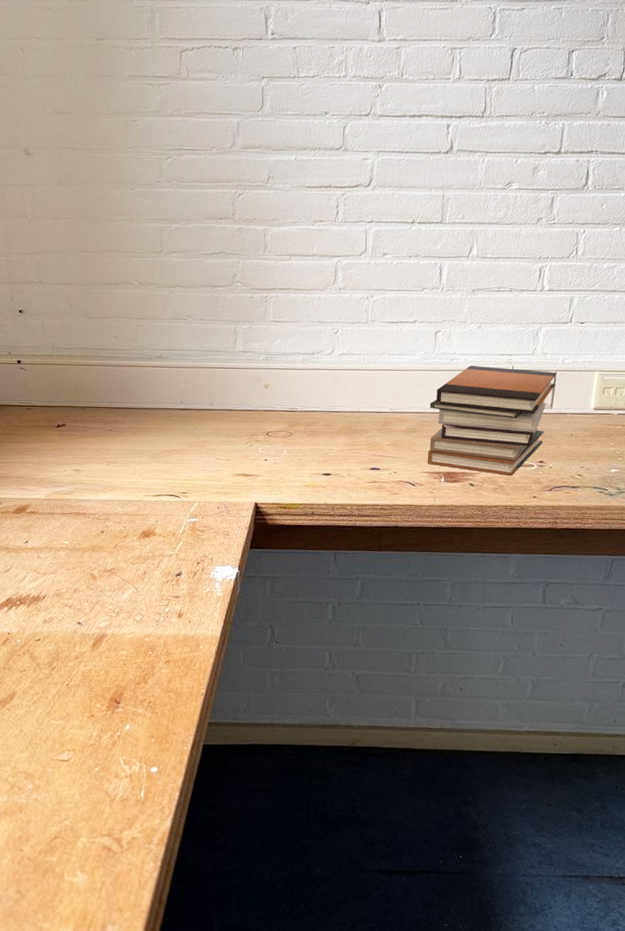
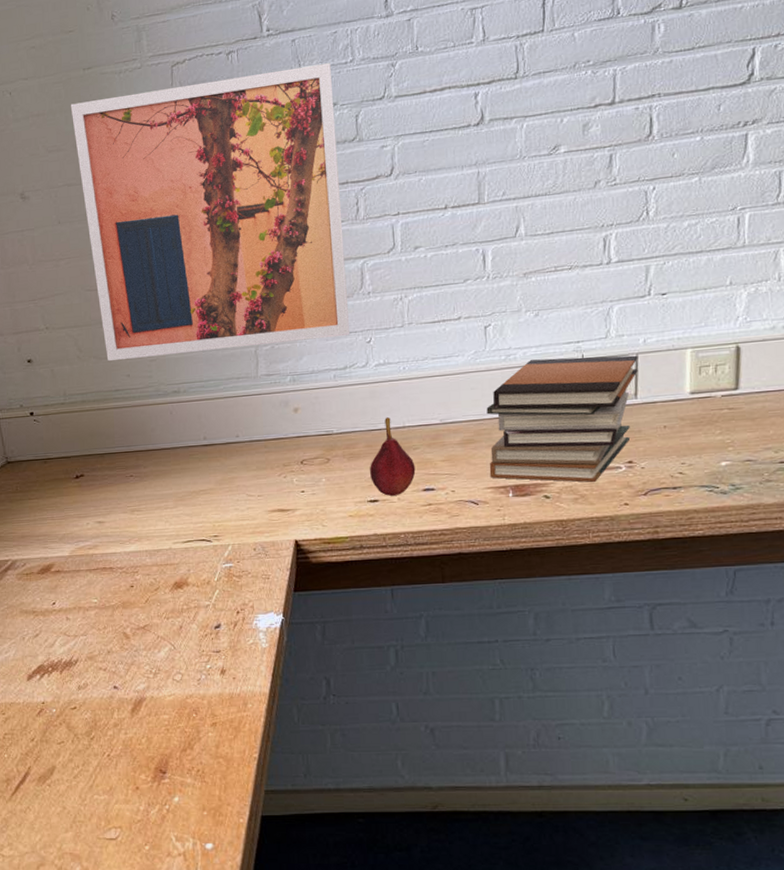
wall art: none [80,70,326,325] -> present [70,63,351,361]
fruit: none [326,402,365,471] -> present [370,417,416,496]

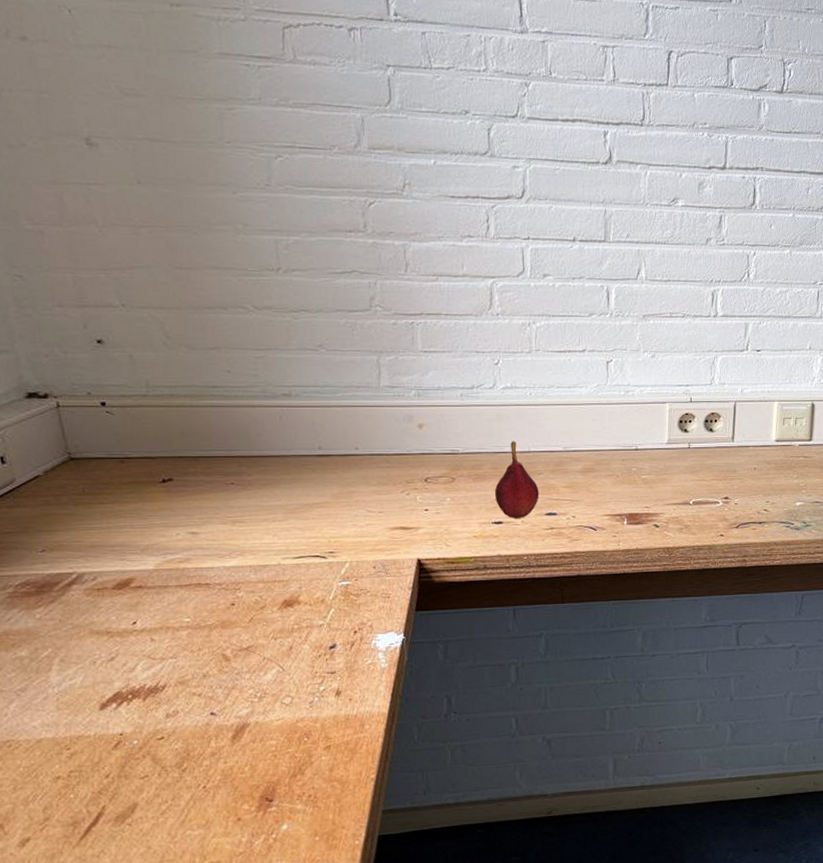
wall art: present [70,63,351,361] -> none [153,42,478,355]
book stack: present [486,355,638,482] -> none [606,398,736,514]

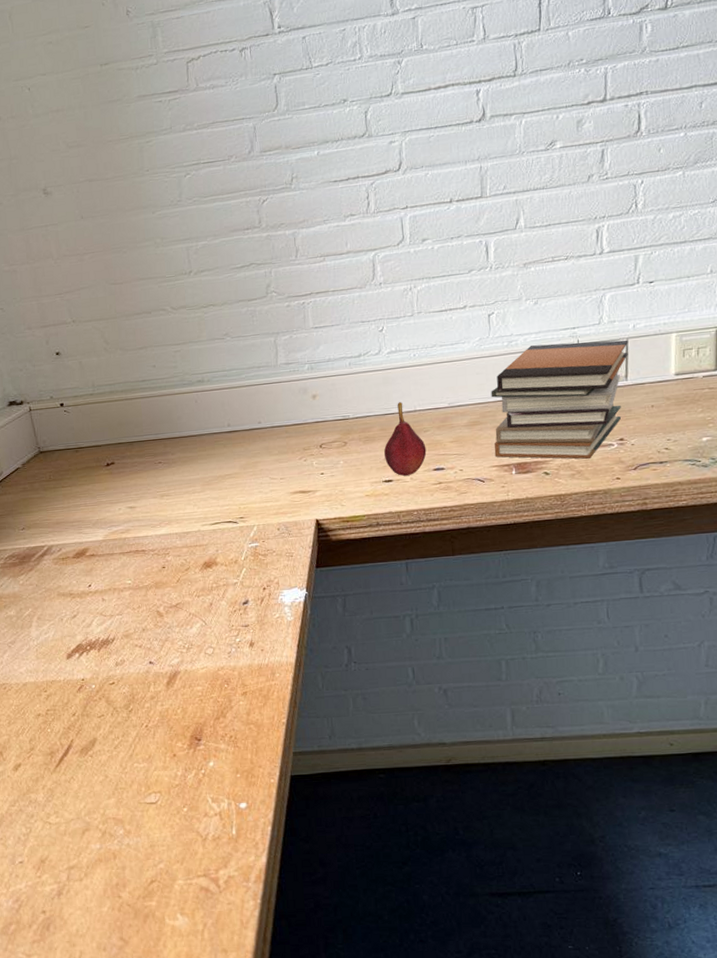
book stack: none [606,398,736,514] -> present [491,339,629,459]

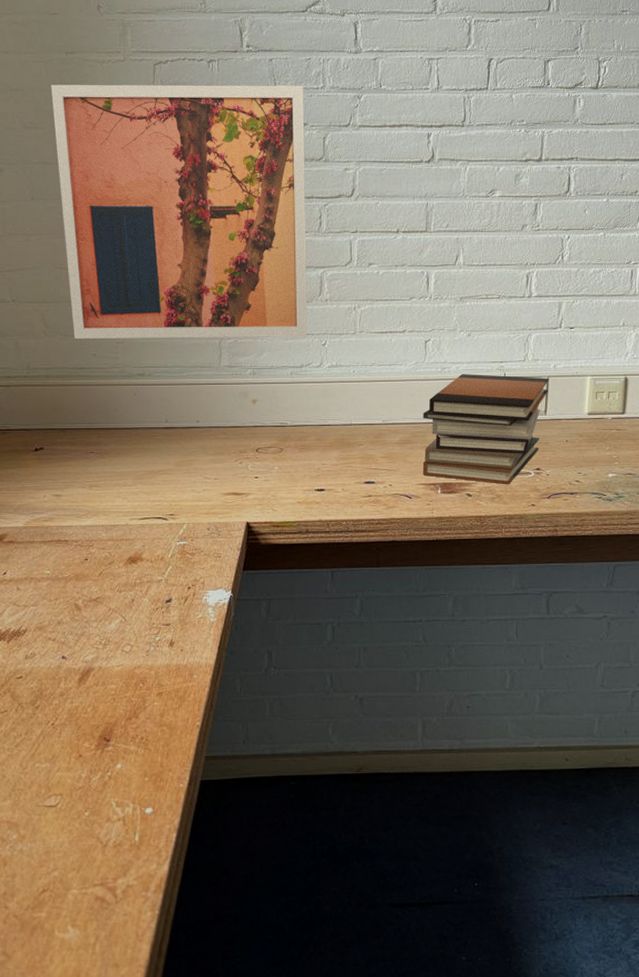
wall art: none [89,60,364,352] -> present [50,84,308,339]
fruit: present [384,402,427,476] -> none [319,415,359,486]

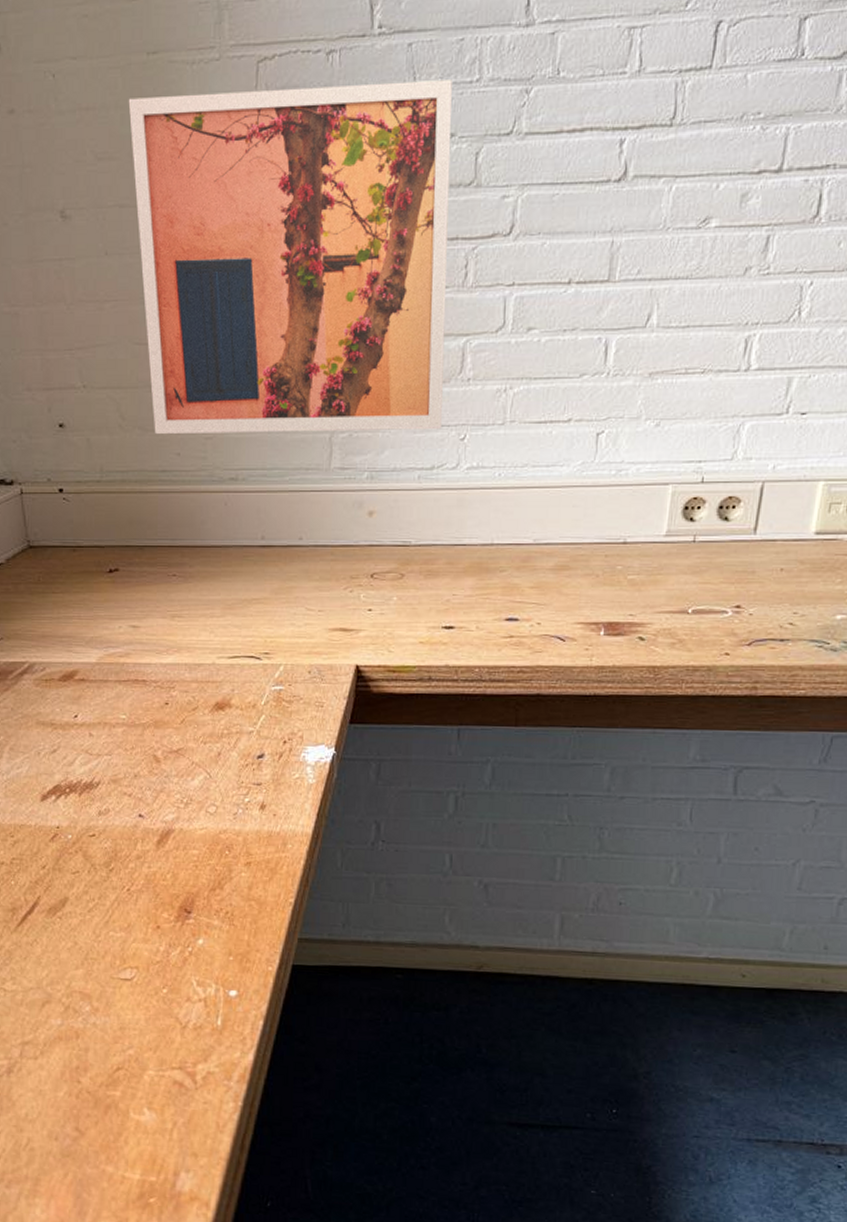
book stack: present [422,374,549,484] -> none [581,478,764,626]

